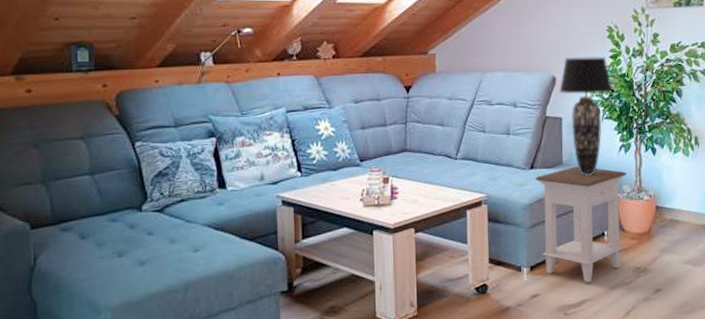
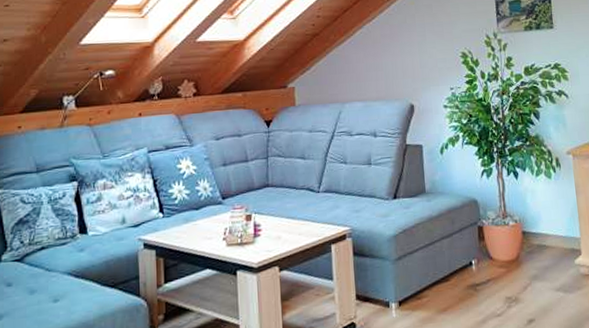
nightstand: present [535,166,627,283] -> none [399,194,492,317]
table lamp: present [559,57,613,175] -> none [418,82,471,203]

